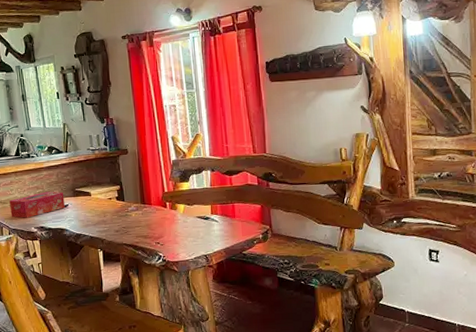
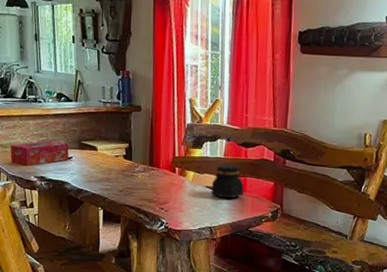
jar: none [201,193,233,226] -> present [211,164,244,199]

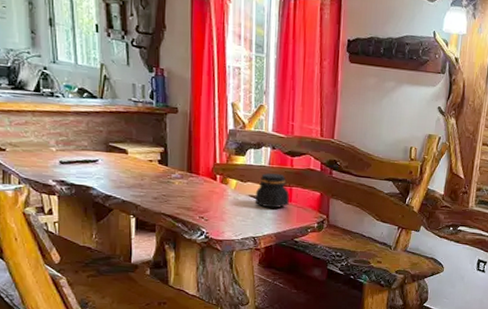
tissue box: present [10,140,69,166] -> none [22,140,94,168]

